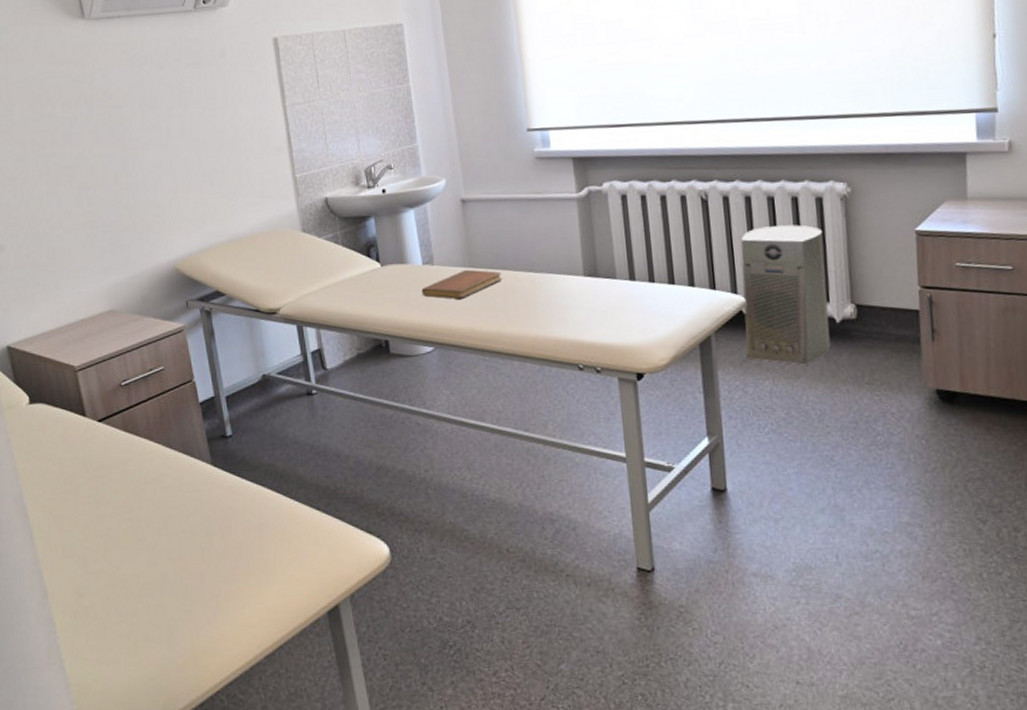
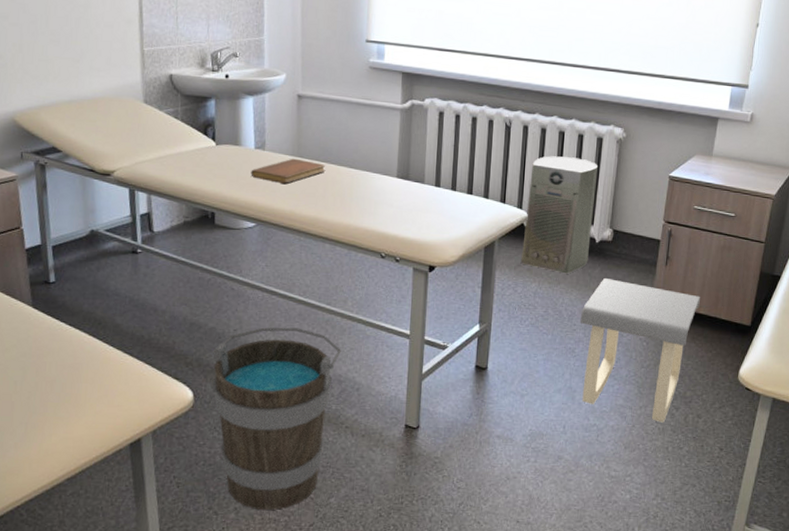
bucket: none [405,461,549,682] -> present [212,327,341,510]
stool: none [833,365,988,542] -> present [580,278,700,423]

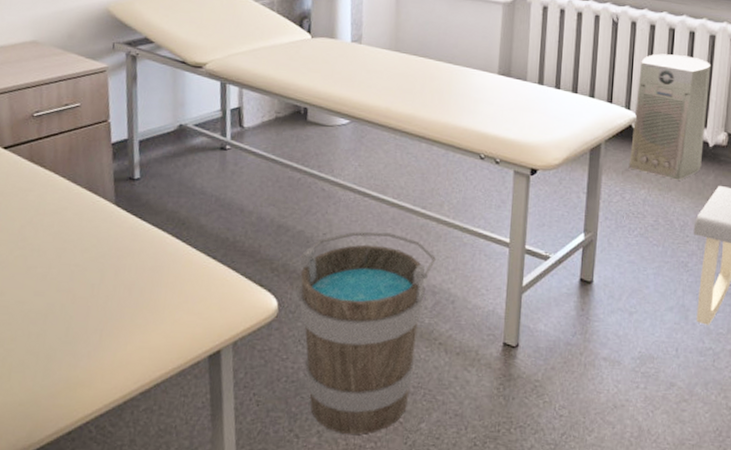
notebook: present [251,158,326,184] -> none [346,52,424,79]

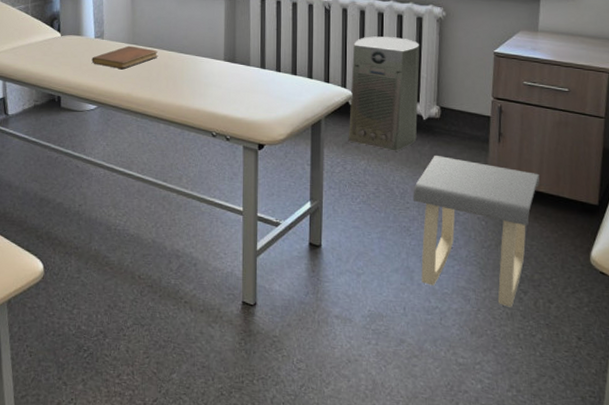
bucket: present [298,231,436,434] -> none [60,203,178,383]
notebook: none [346,52,424,79] -> present [91,45,158,69]

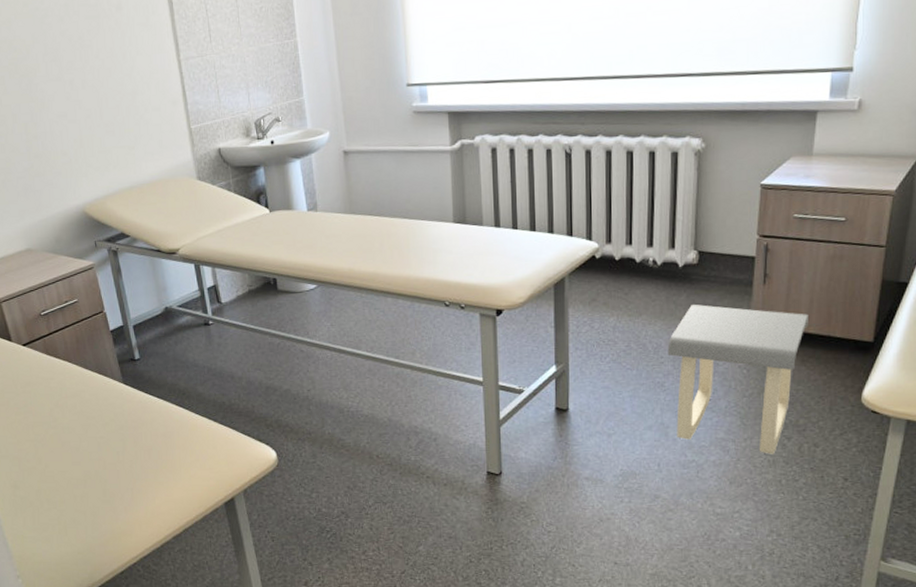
notebook: present [91,45,158,69] -> none [306,215,380,242]
air purifier: present [348,36,420,151] -> none [595,177,675,304]

